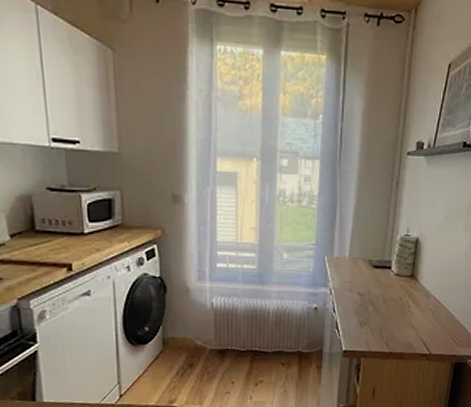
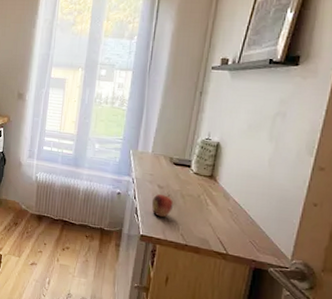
fruit: none [352,301,376,328] -> present [151,194,174,218]

